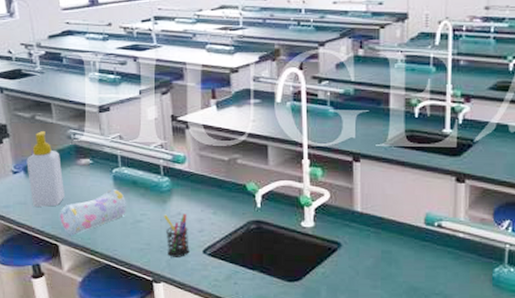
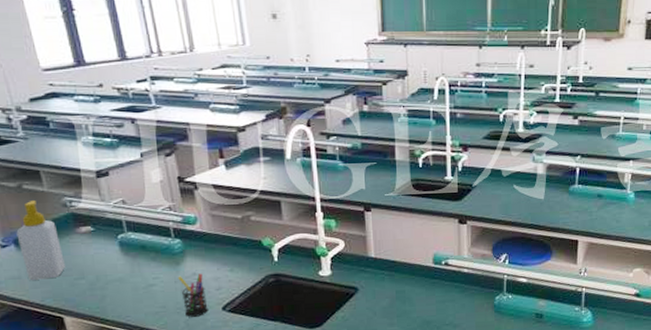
pencil case: present [60,189,126,236] -> none [61,255,137,306]

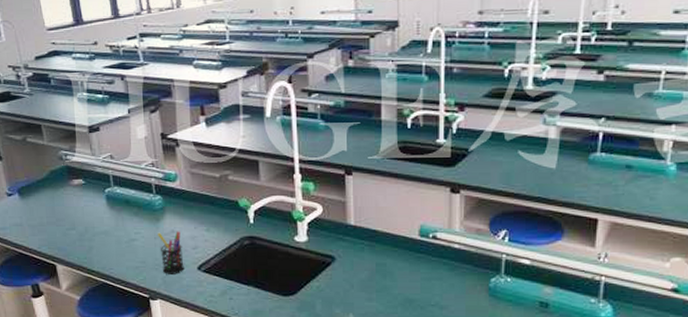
soap bottle: present [16,201,65,280] -> none [20,153,59,228]

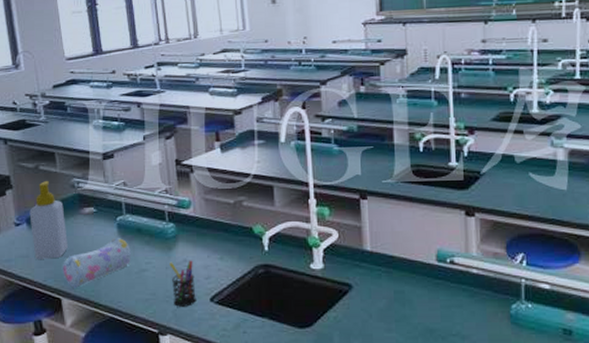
soap bottle: none [20,153,59,228] -> present [29,181,68,259]
pencil case: none [55,209,120,255] -> present [63,238,131,288]

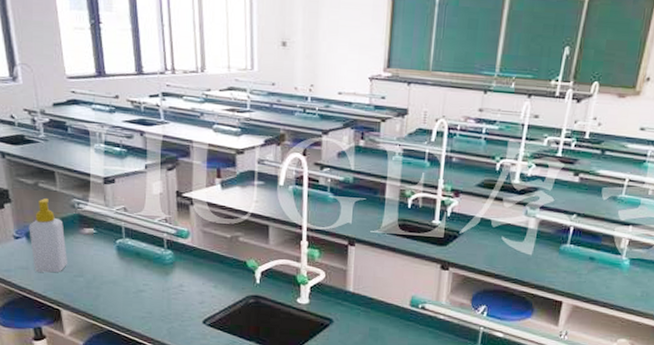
pencil case: present [63,238,131,288] -> none [62,259,129,302]
pen holder: present [169,260,196,307] -> none [166,285,190,327]

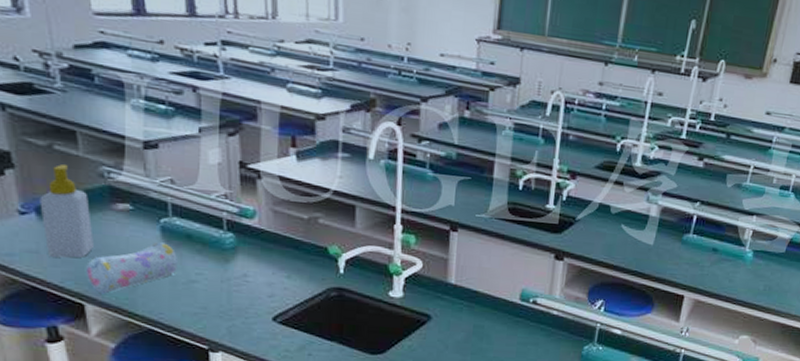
pencil case: none [62,259,129,302] -> present [86,242,177,294]

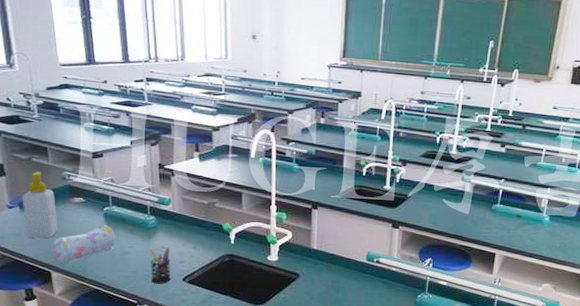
pen holder: none [226,275,256,325] -> present [149,247,171,284]

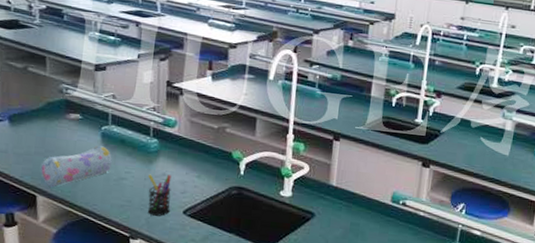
soap bottle: present [22,172,58,238] -> none [12,82,50,157]

